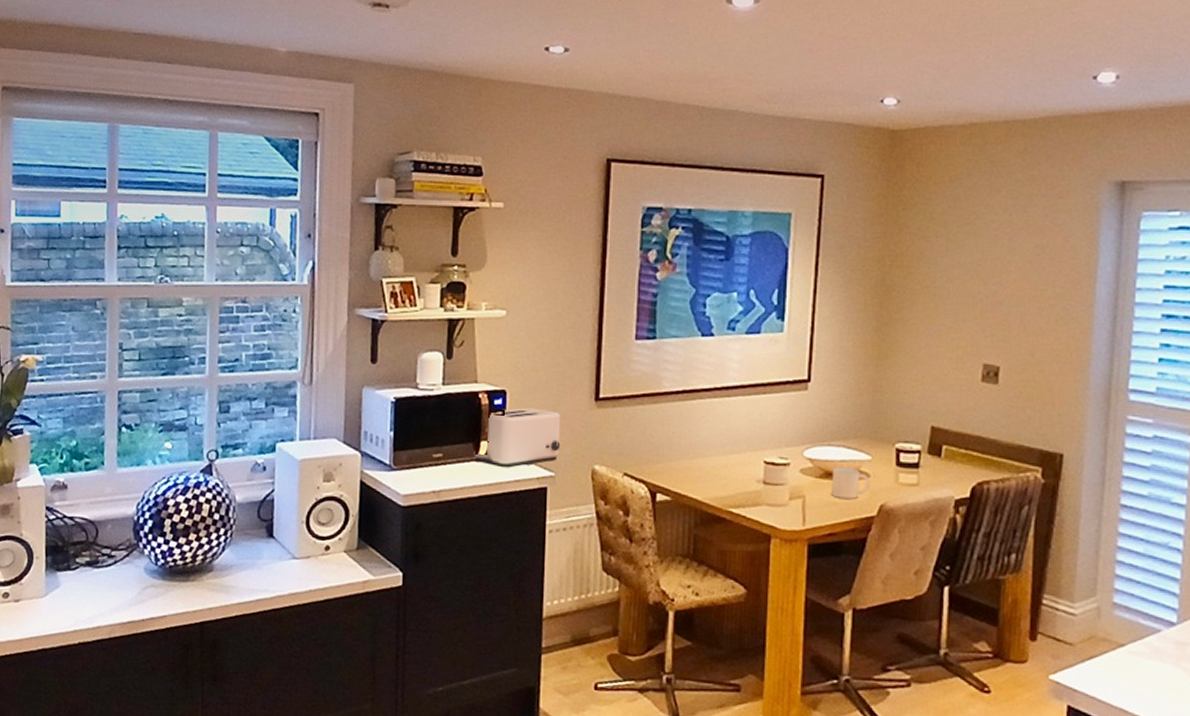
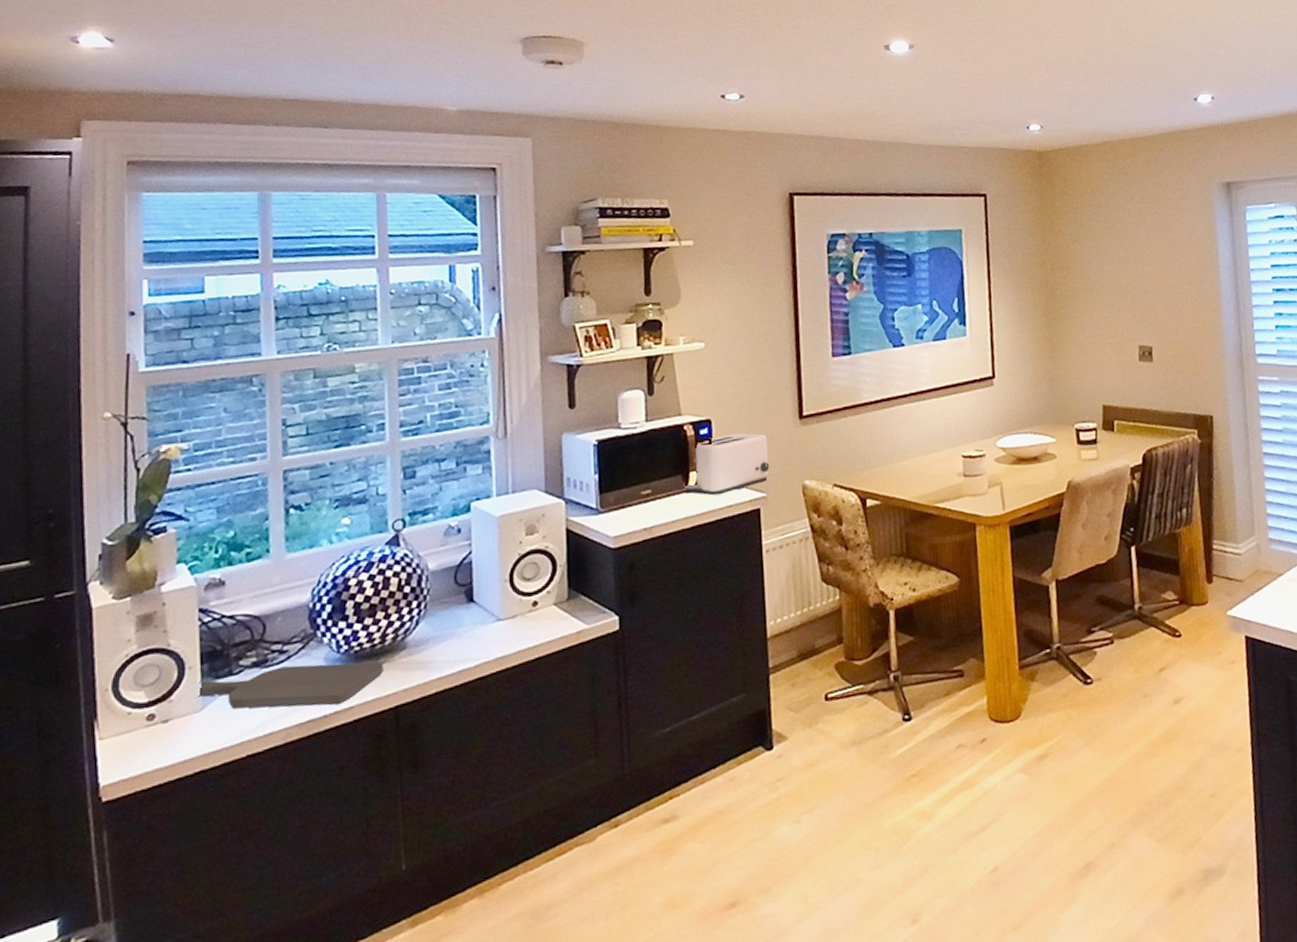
cutting board: none [43,569,193,612] -> present [198,662,383,709]
mug: present [831,466,871,499] -> none [1023,451,1058,481]

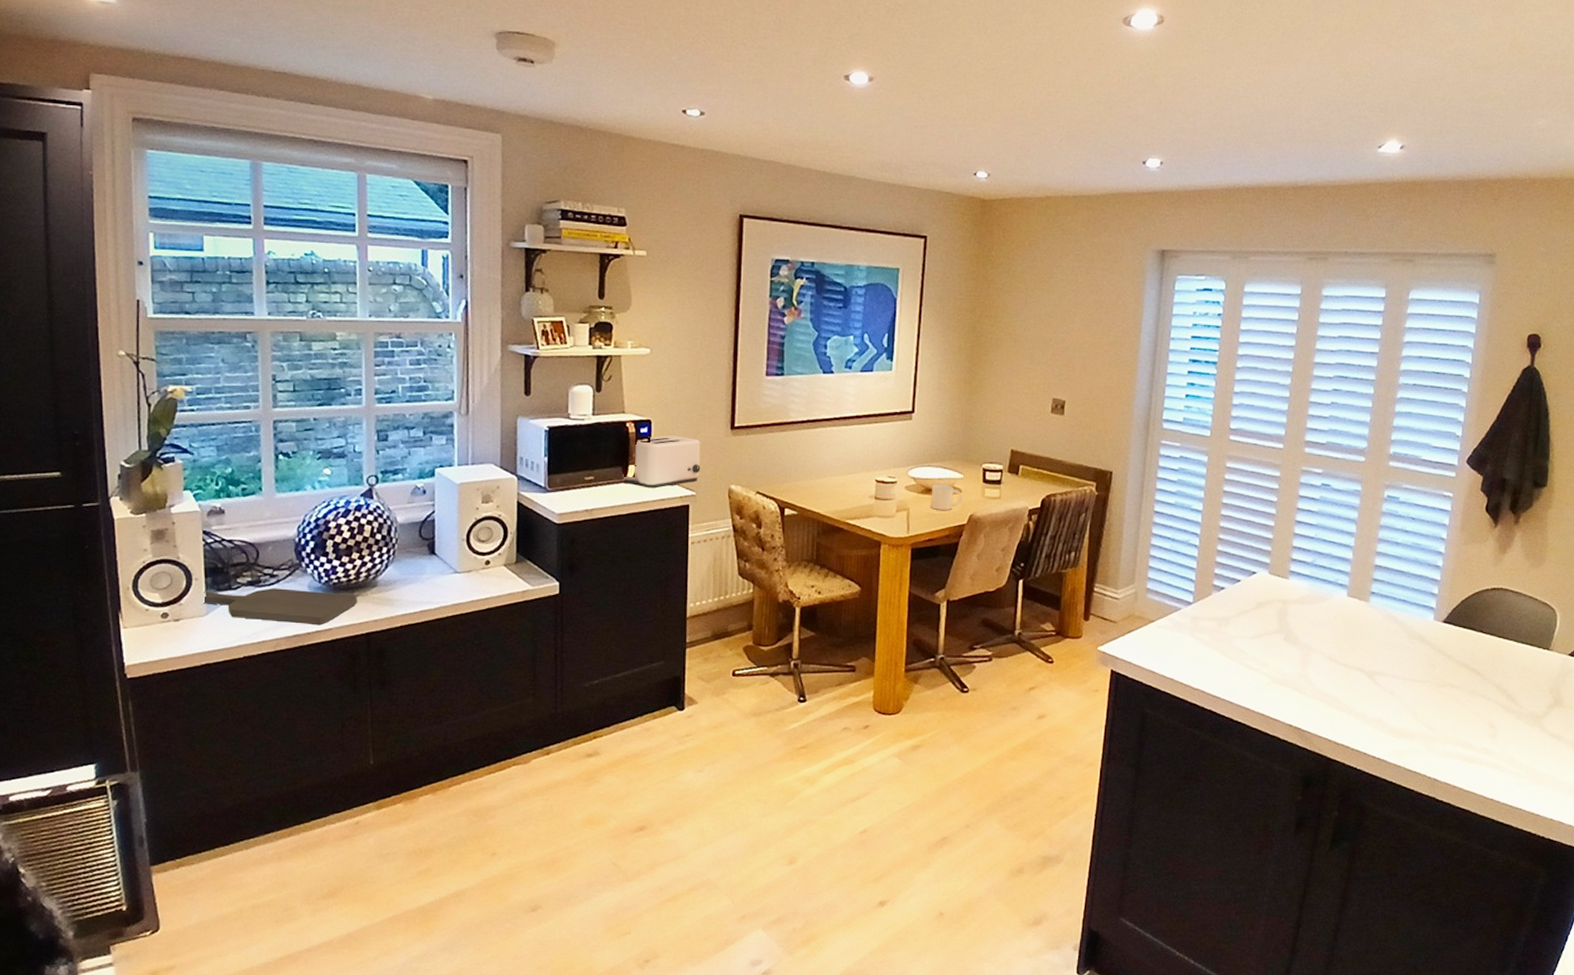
mug: none [1023,451,1058,481] -> present [930,484,963,510]

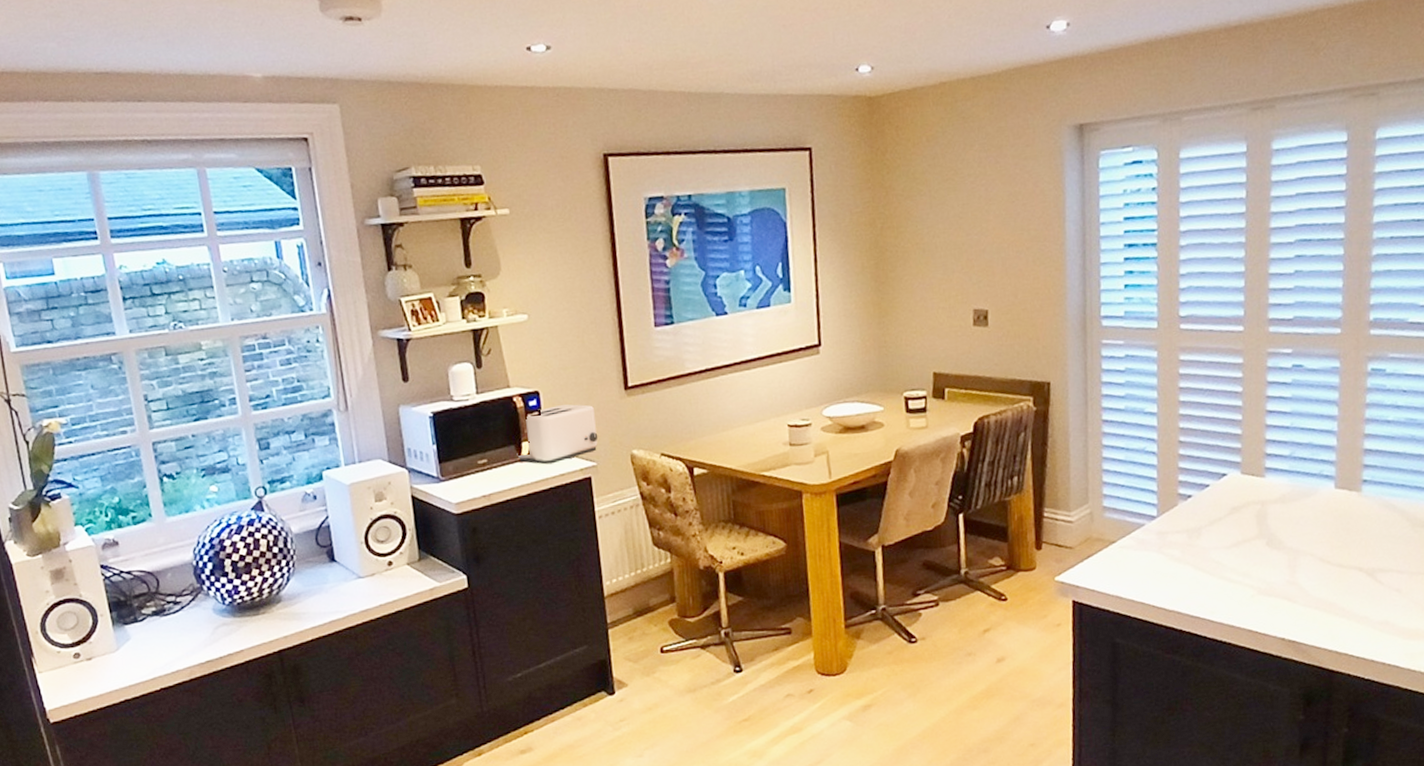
cutting board: present [203,588,357,626] -> none [111,612,264,650]
mug: present [930,484,963,510] -> none [850,419,886,449]

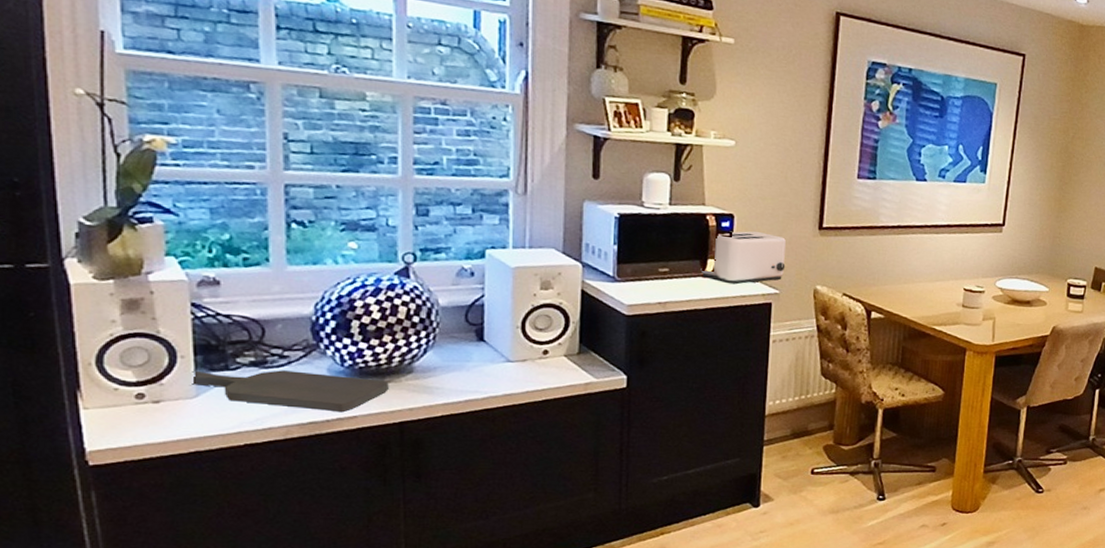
cutting board: none [111,612,264,650] -> present [192,370,389,413]

